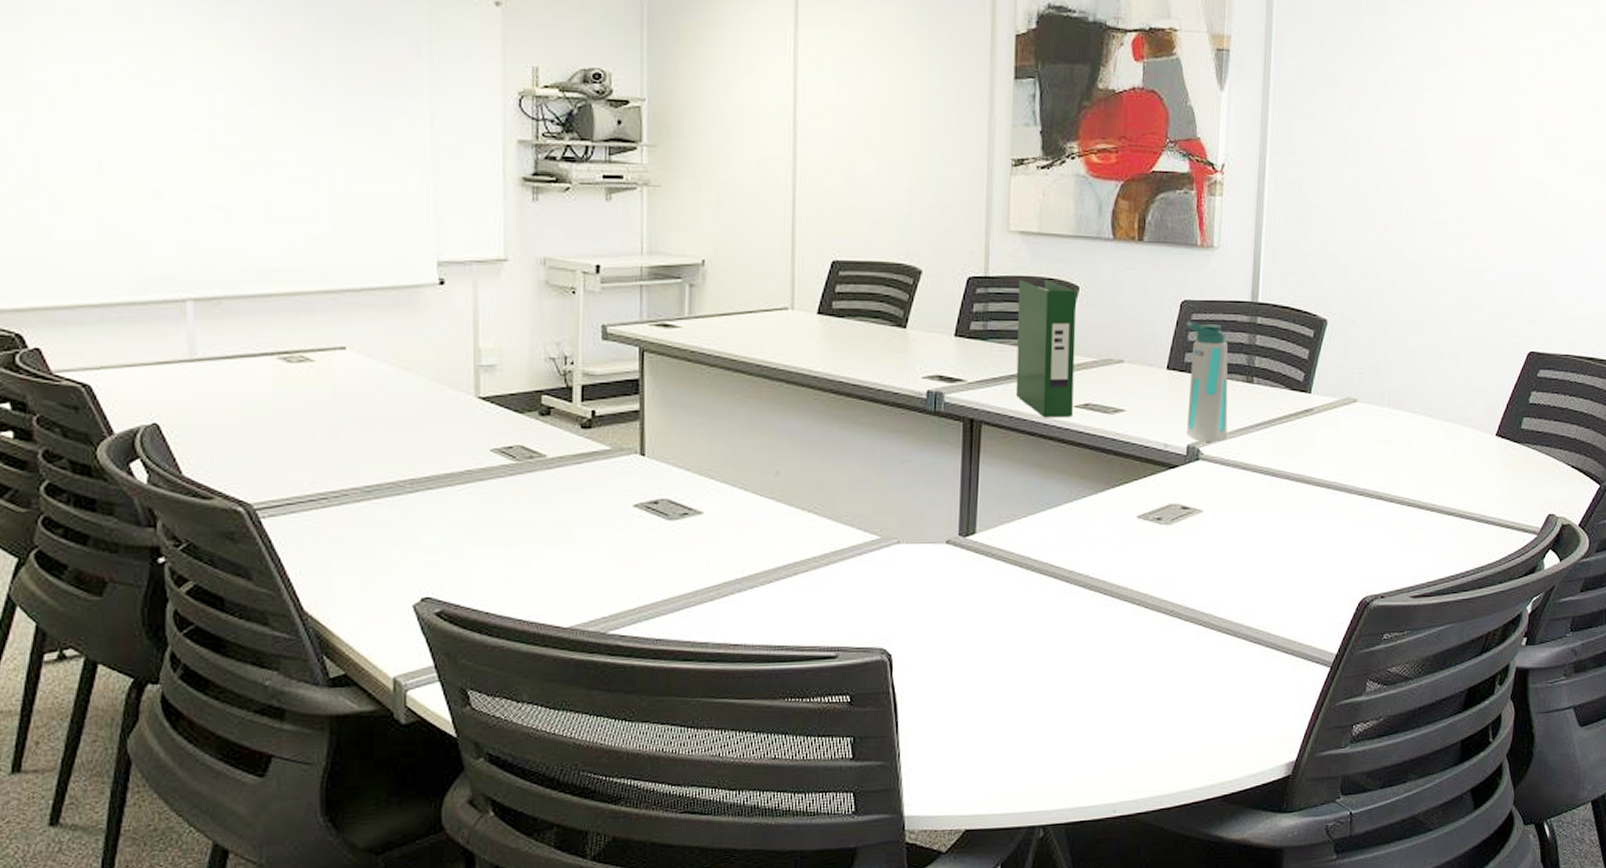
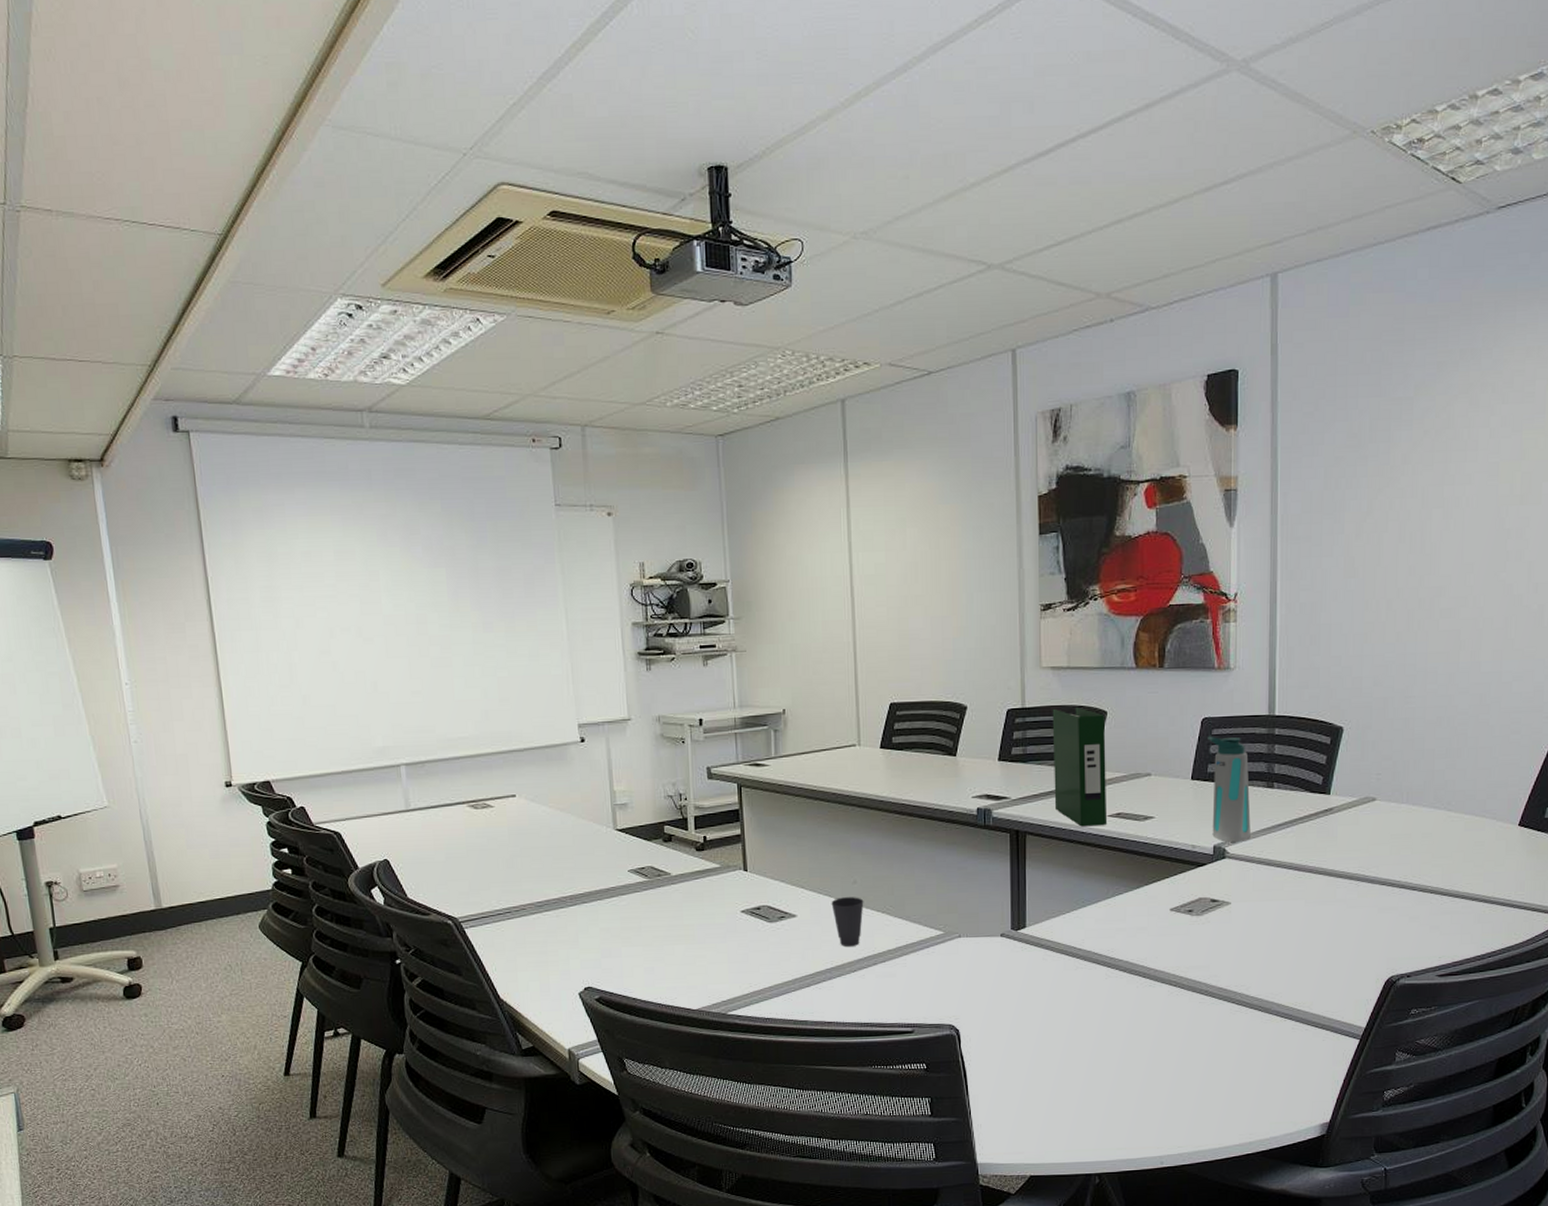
cup: none [746,492,787,552] -> present [831,897,864,946]

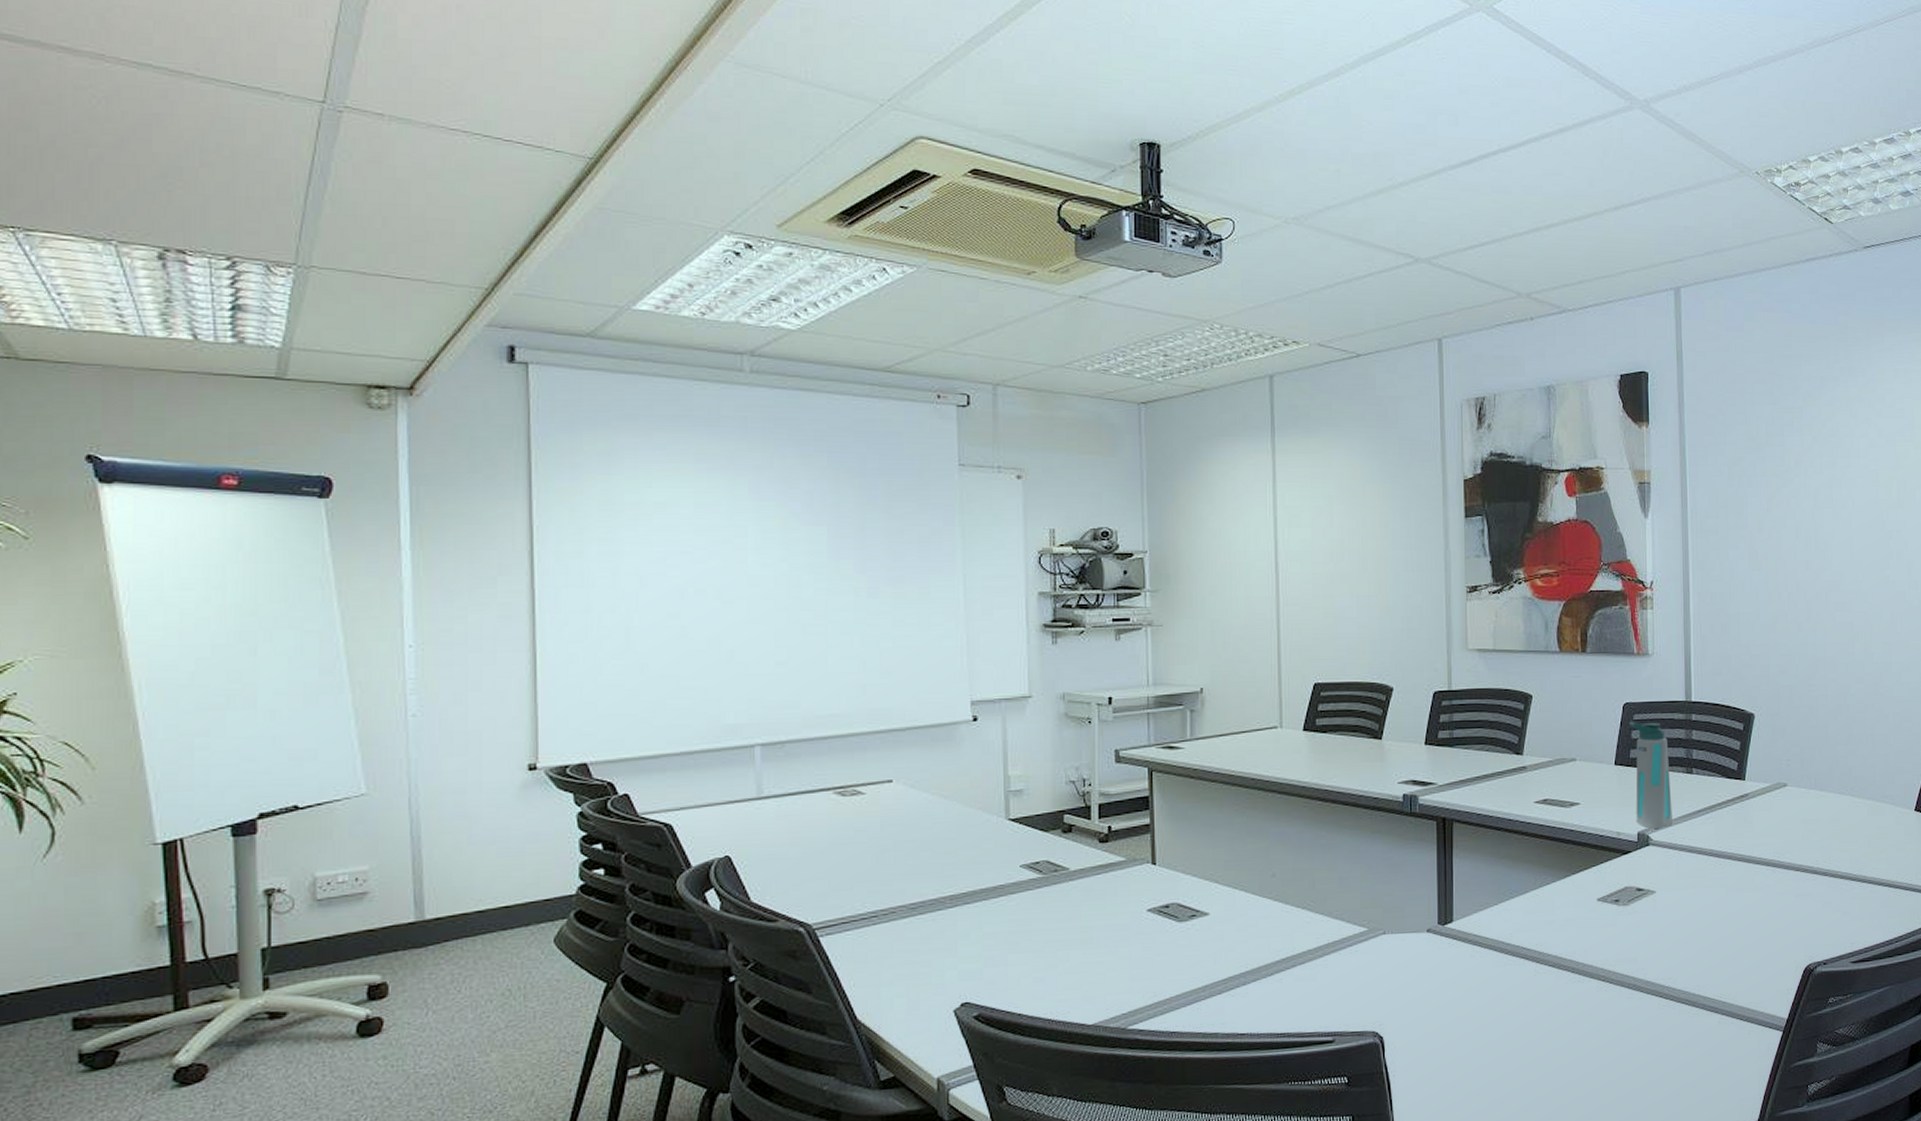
cup: present [831,897,864,946] -> none [1247,891,1283,947]
binder: present [1052,707,1108,827] -> none [1478,691,1534,814]

